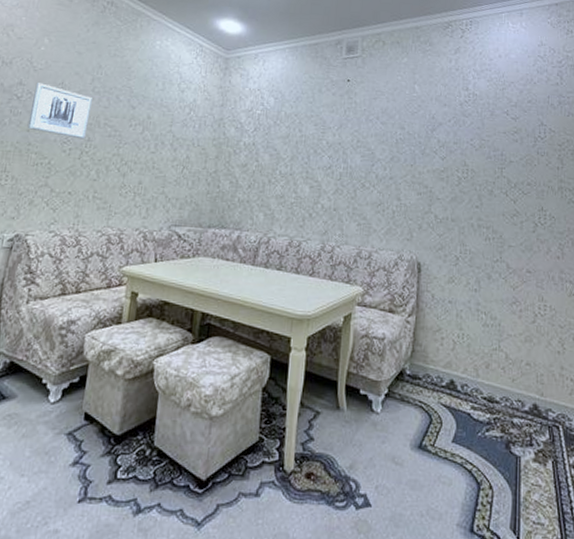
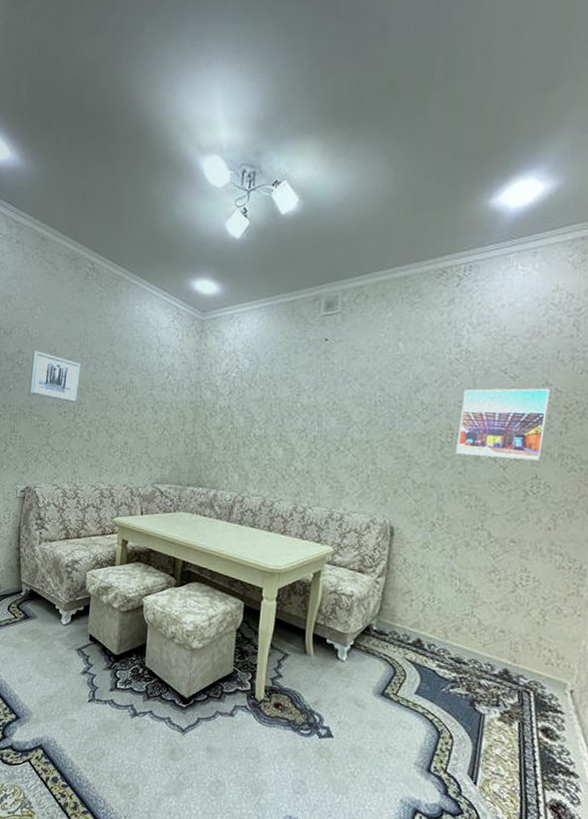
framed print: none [471,128,545,194] -> present [455,388,550,461]

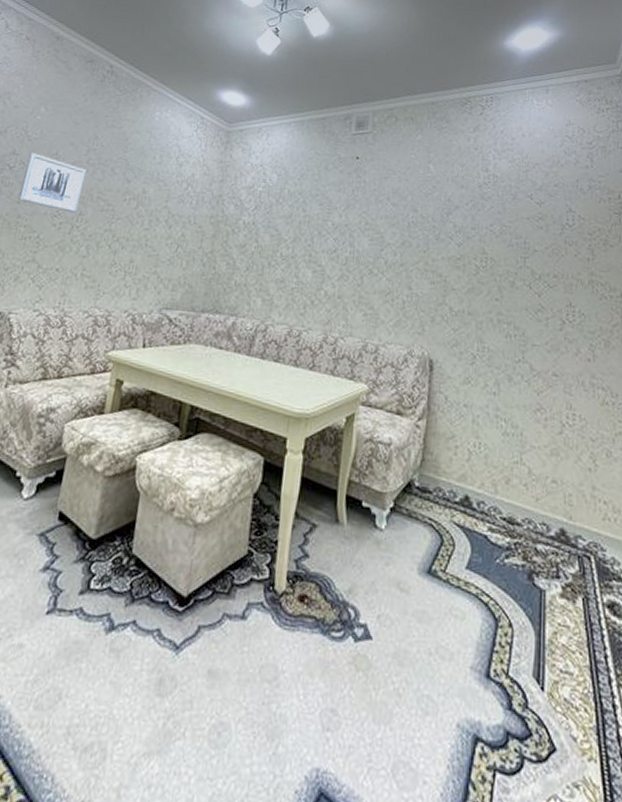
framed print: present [455,388,550,461] -> none [491,213,574,287]

